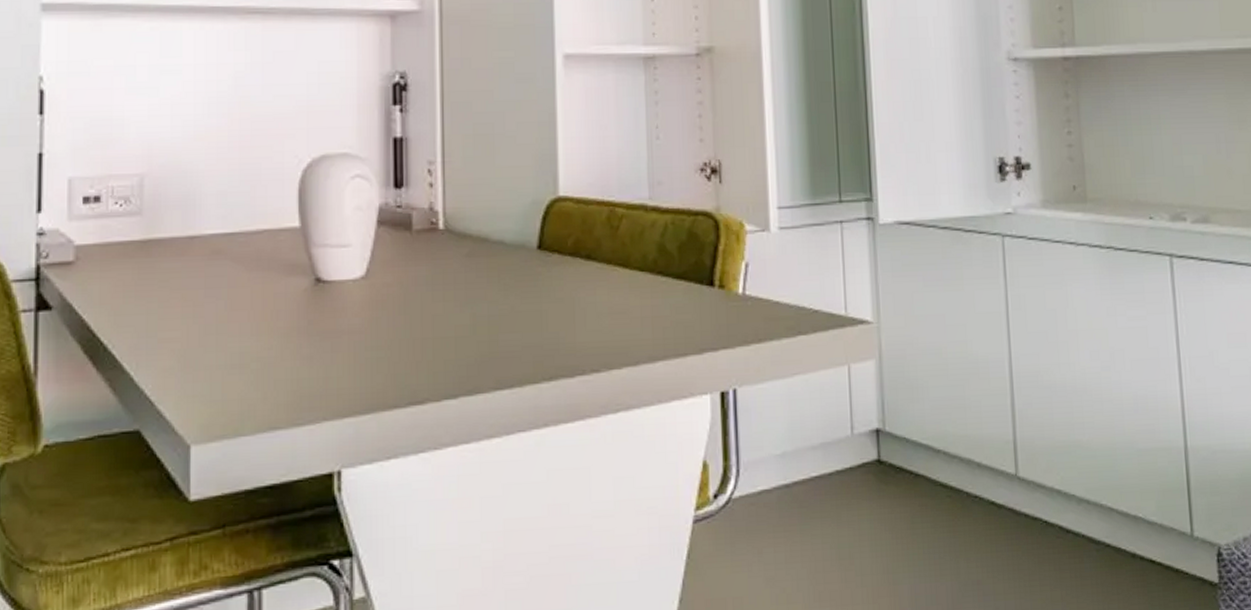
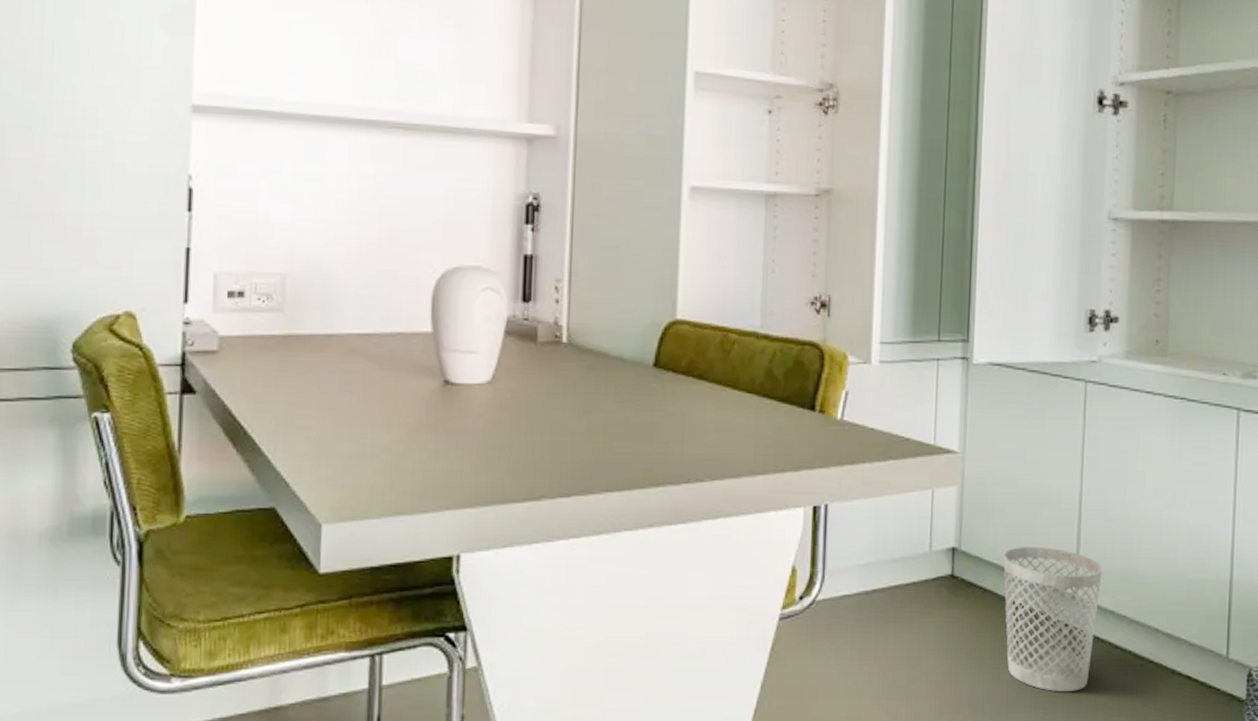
wastebasket: none [933,421,1043,587] -> present [1003,546,1102,692]

